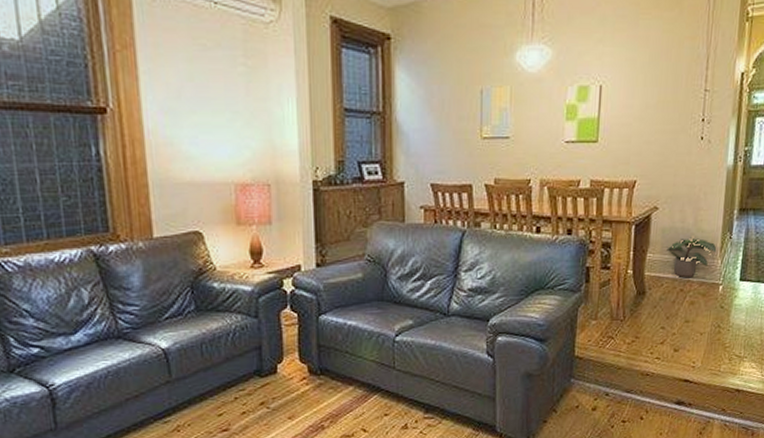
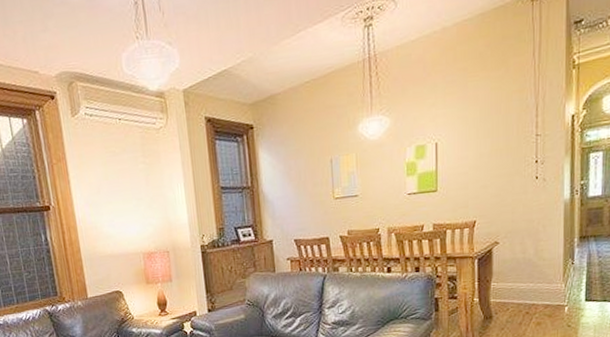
potted plant: present [666,237,717,279] -> none [510,266,560,303]

